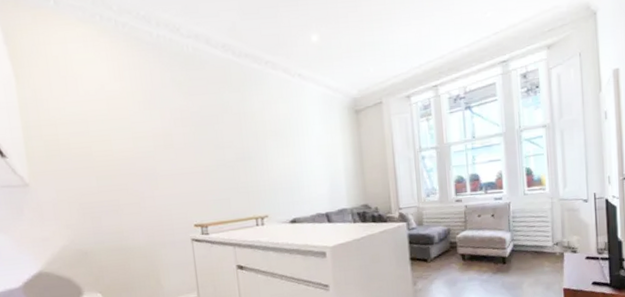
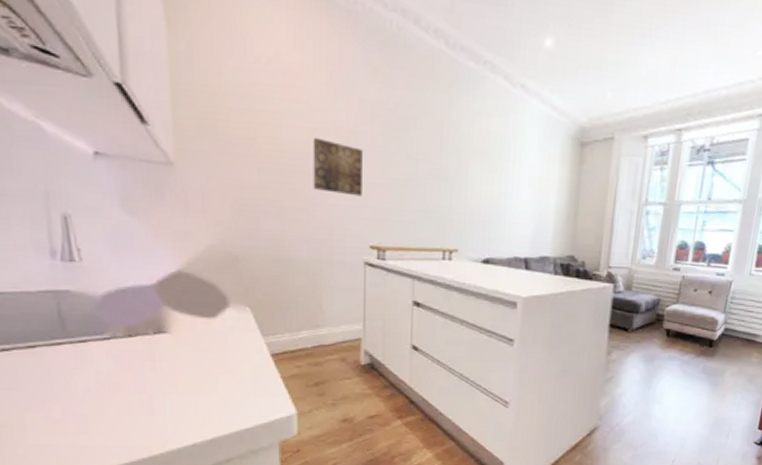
wall art: none [137,144,182,187] -> present [313,137,362,197]

